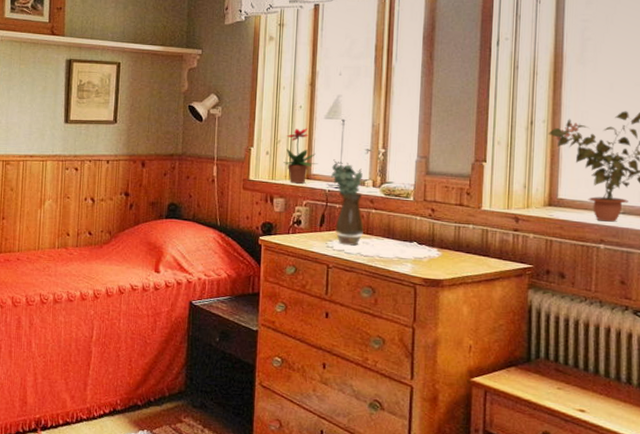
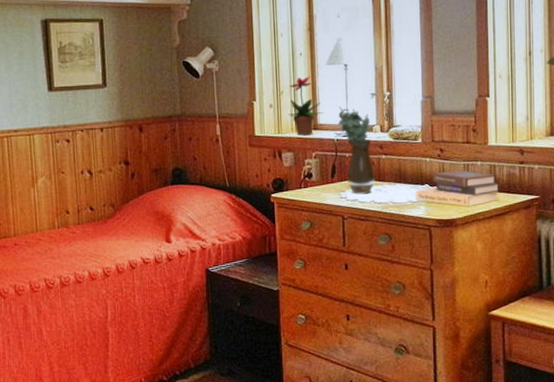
books: none [403,231,490,269] -> present [415,169,499,207]

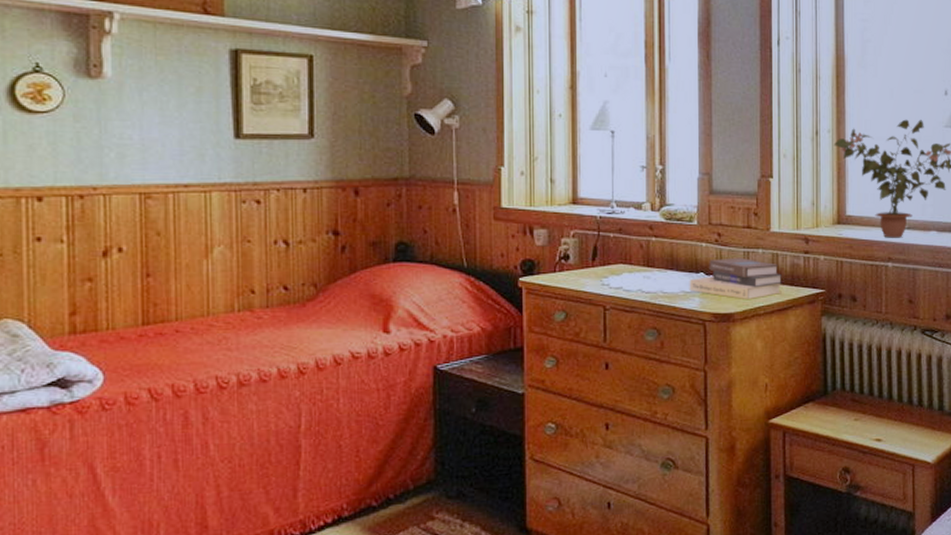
potted flower: present [288,76,323,135] -> none [543,141,585,210]
vase: present [338,107,375,194] -> none [602,179,644,281]

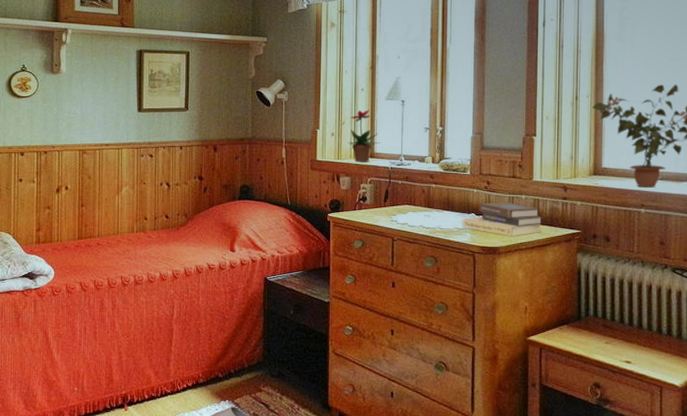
potted flower: none [543,141,585,210] -> present [348,109,380,162]

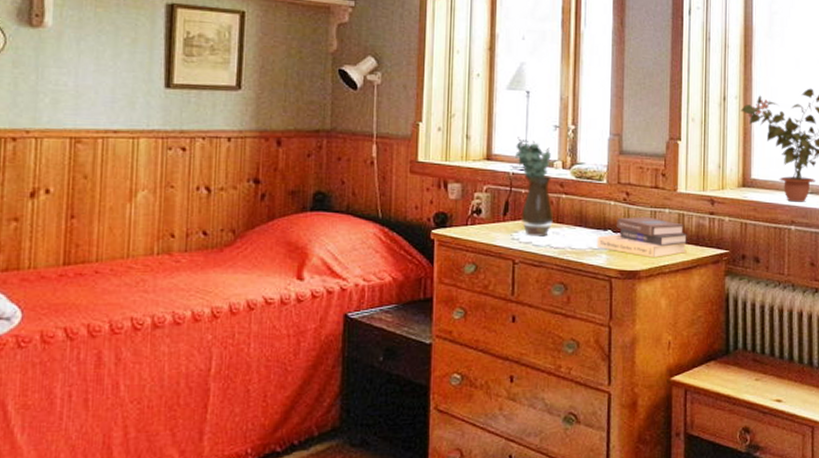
potted flower: present [348,109,380,162] -> none [459,100,499,165]
vase: none [393,138,425,219] -> present [515,137,553,237]

